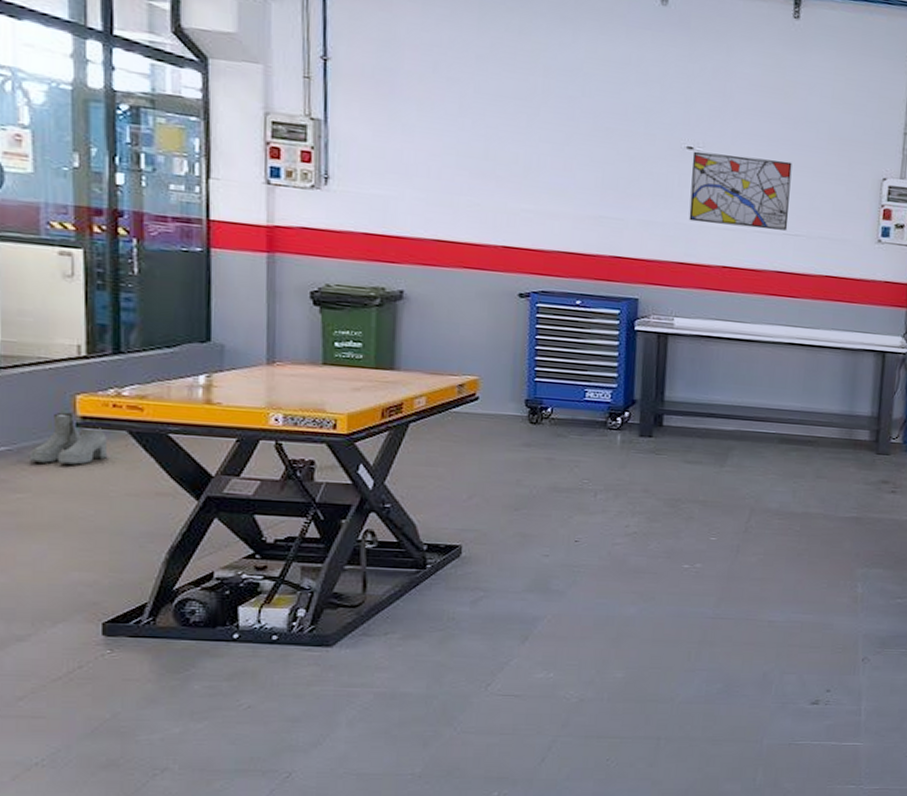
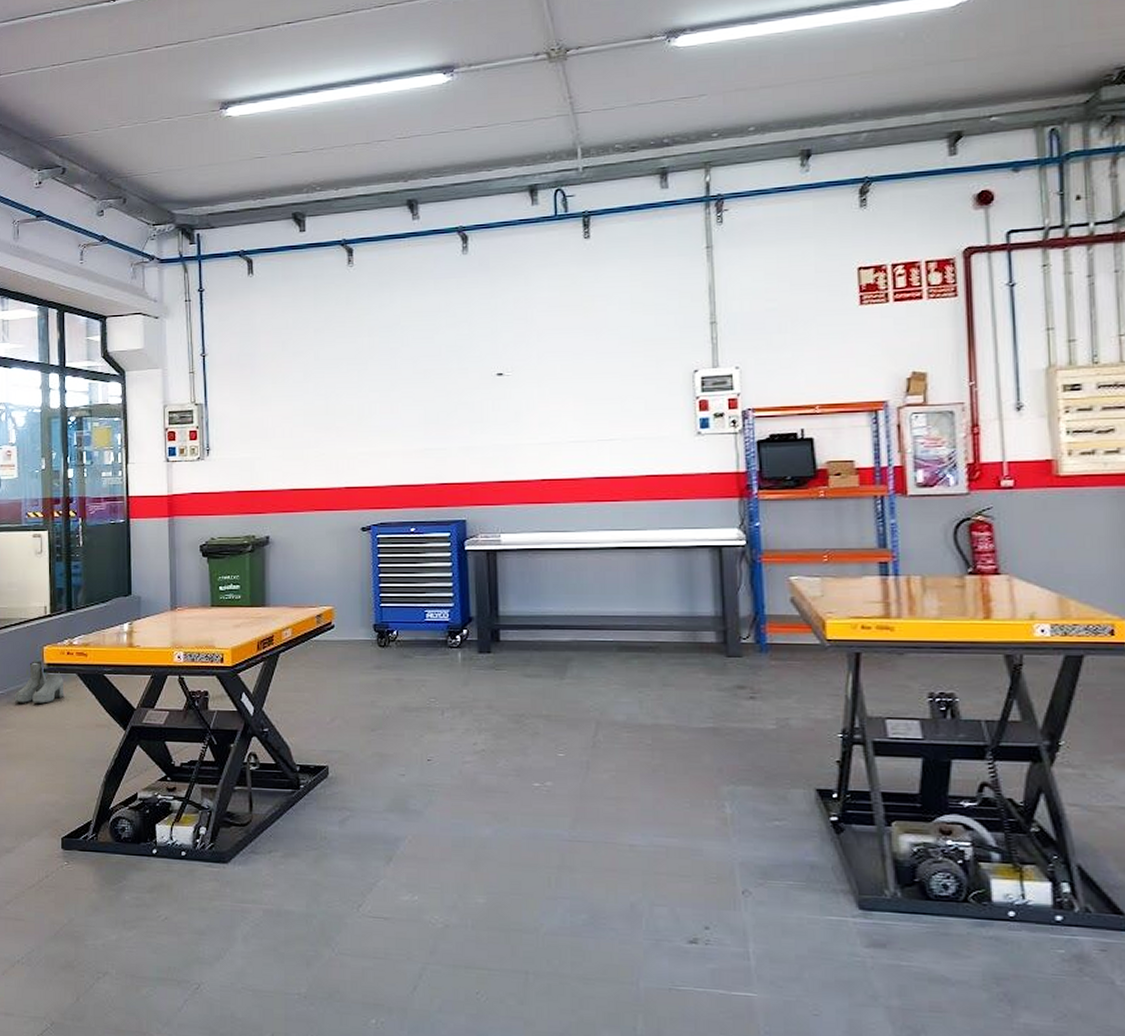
wall art: present [689,151,792,231] -> none [503,370,602,441]

